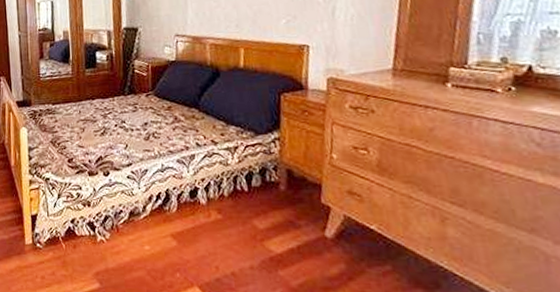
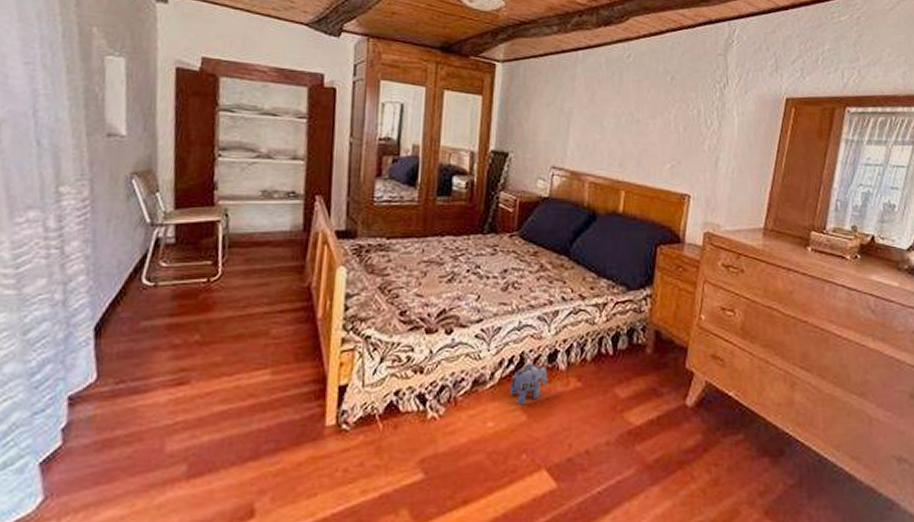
plush toy: none [159,198,192,233] -> present [510,362,548,405]

